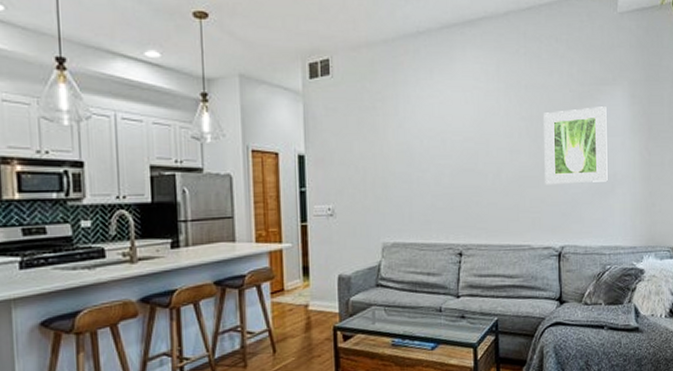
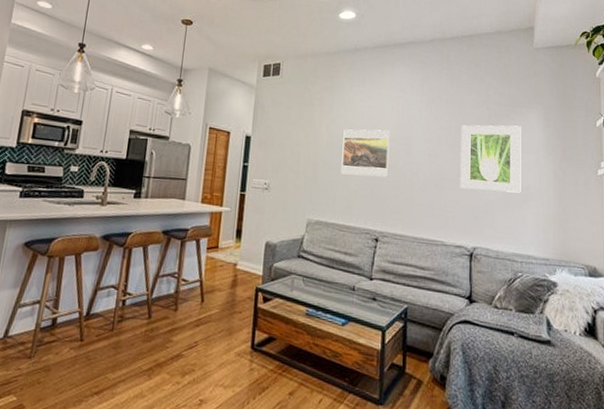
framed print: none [413,128,467,186] -> present [341,129,390,177]

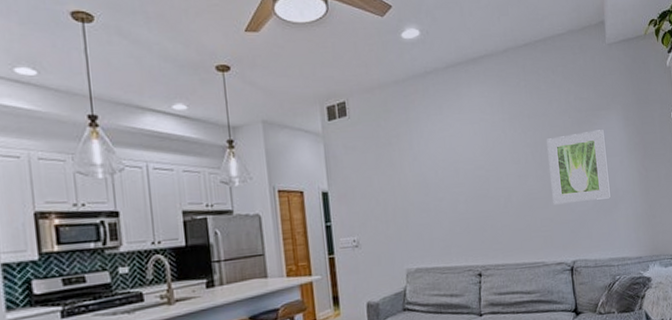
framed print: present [341,129,390,177] -> none [428,157,481,214]

